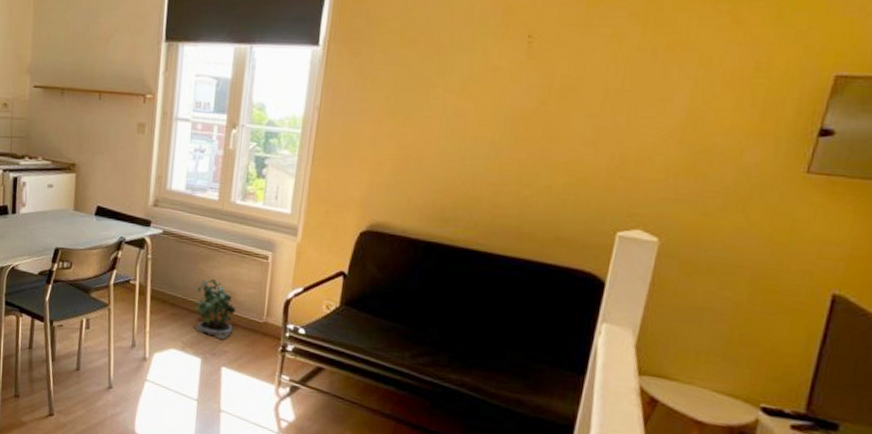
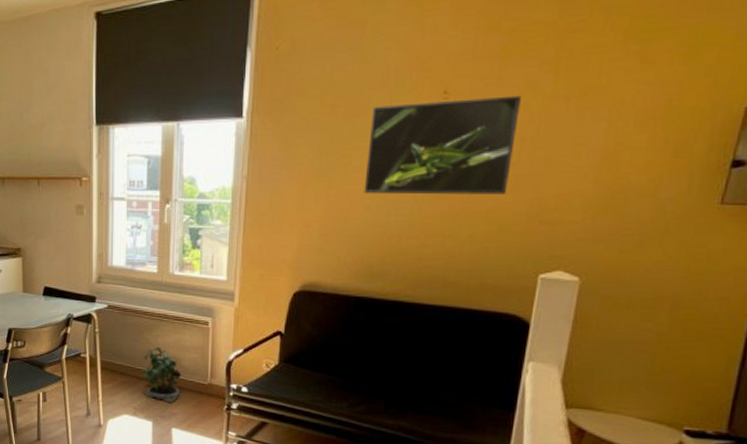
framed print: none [440,45,607,146] -> present [364,95,521,195]

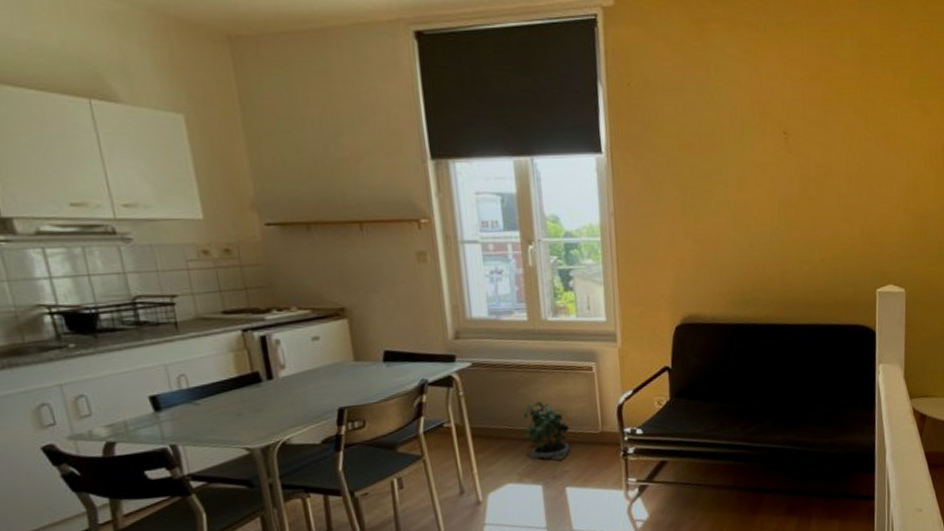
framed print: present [364,95,521,195] -> none [725,137,845,226]

